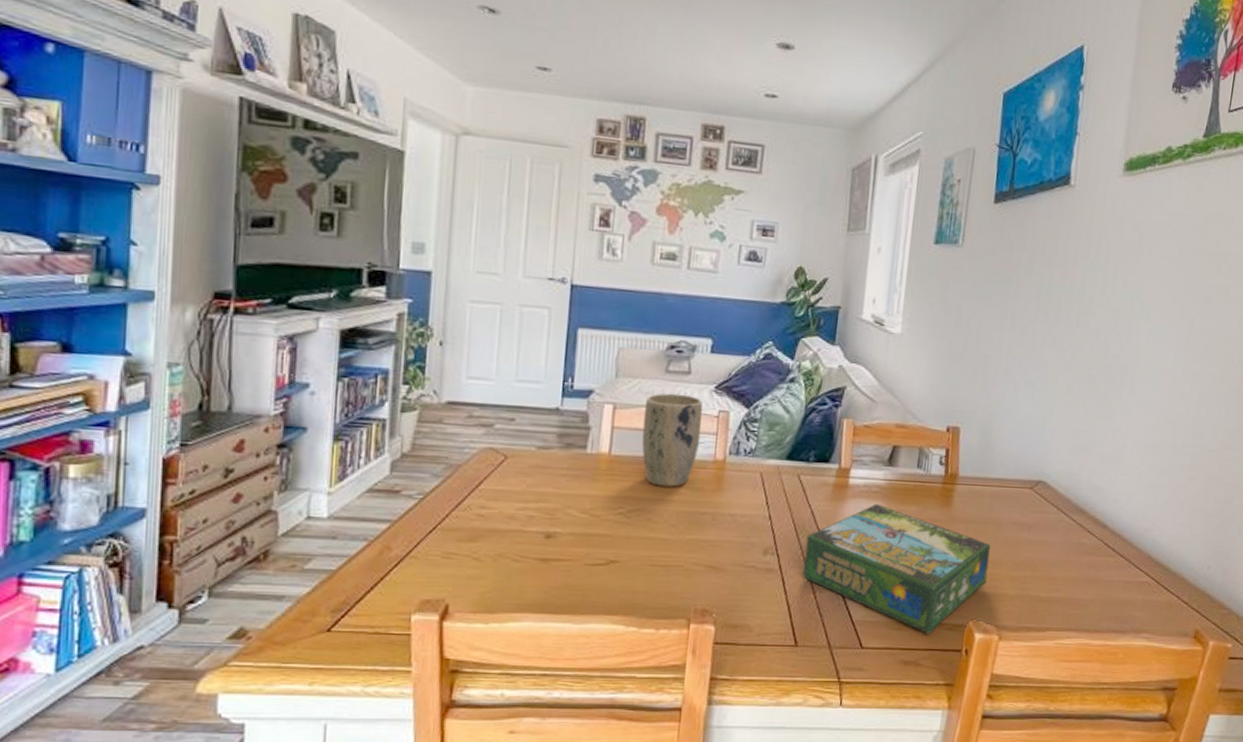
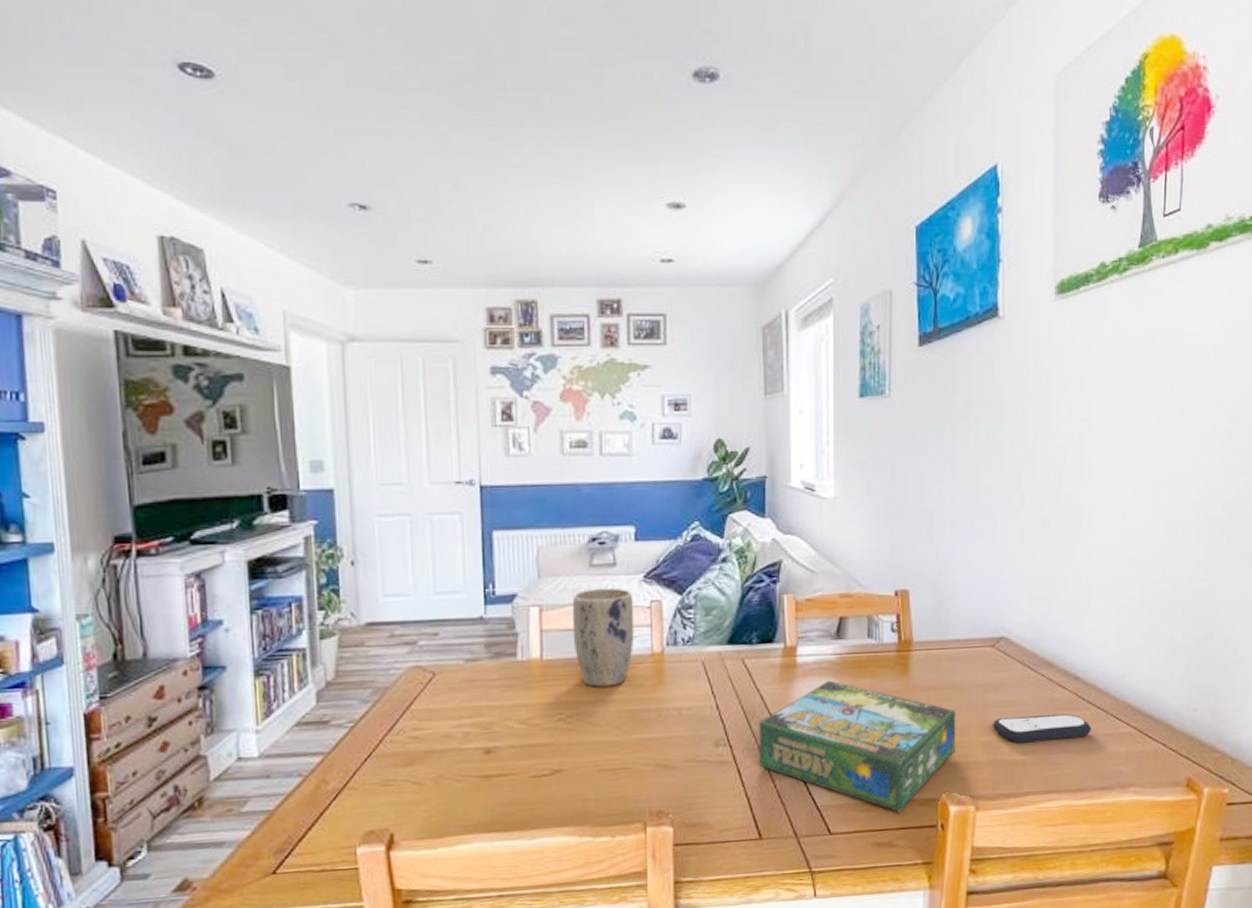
remote control: none [1022,555,1114,582] -> present [992,713,1091,744]

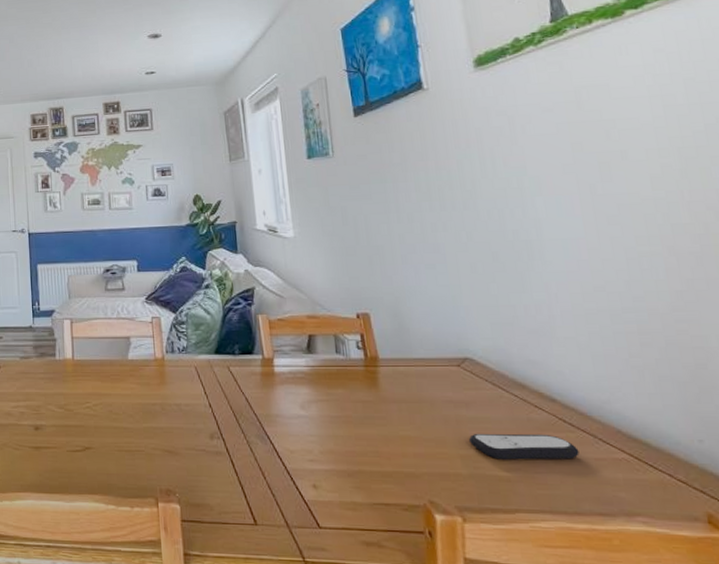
plant pot: present [572,587,635,687] -> none [93,306,141,383]
board game: present [759,680,956,812] -> none [246,388,434,515]

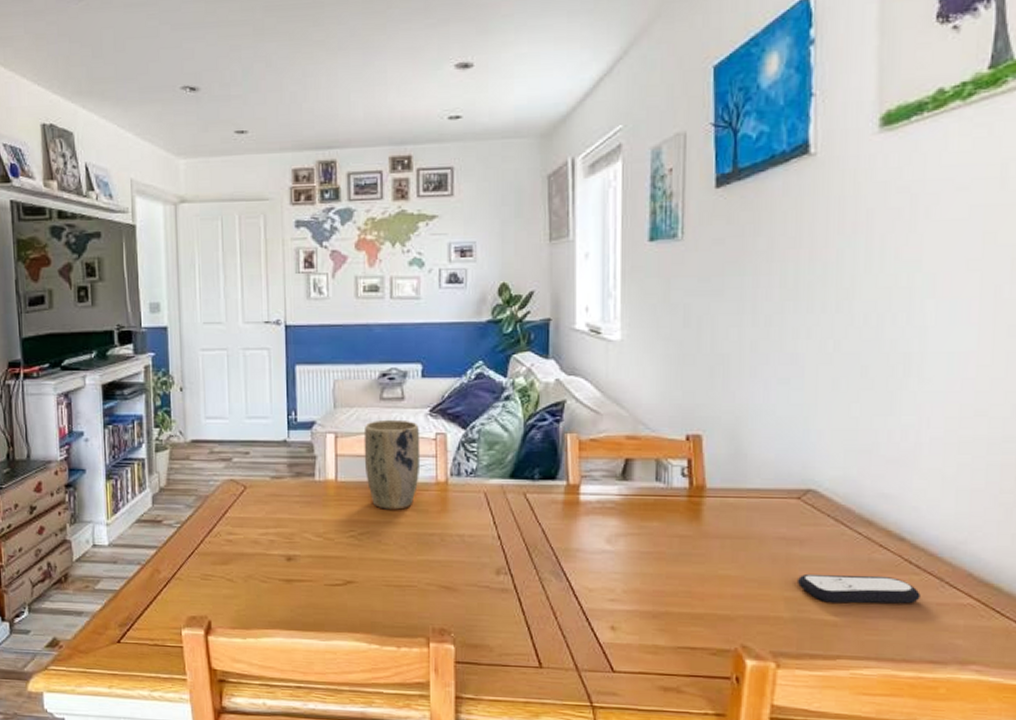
plant pot: none [93,306,141,383] -> present [363,419,421,510]

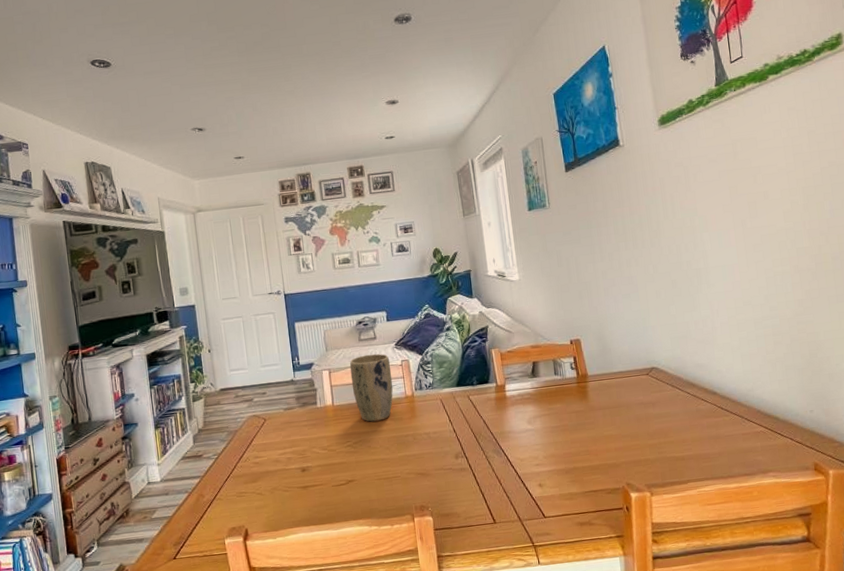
remote control: present [796,573,921,604] -> none [654,420,732,444]

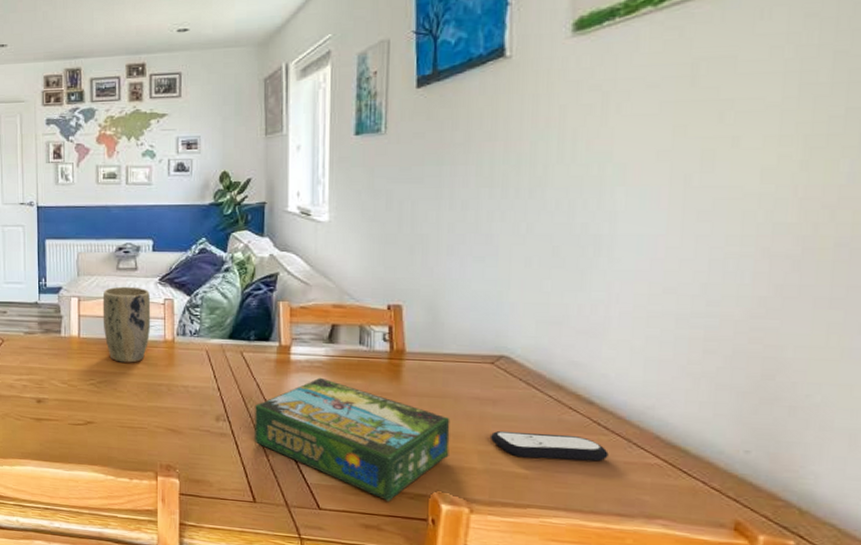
board game: none [484,407,630,499] -> present [255,377,450,501]
remote control: none [654,420,732,444] -> present [489,430,609,462]

